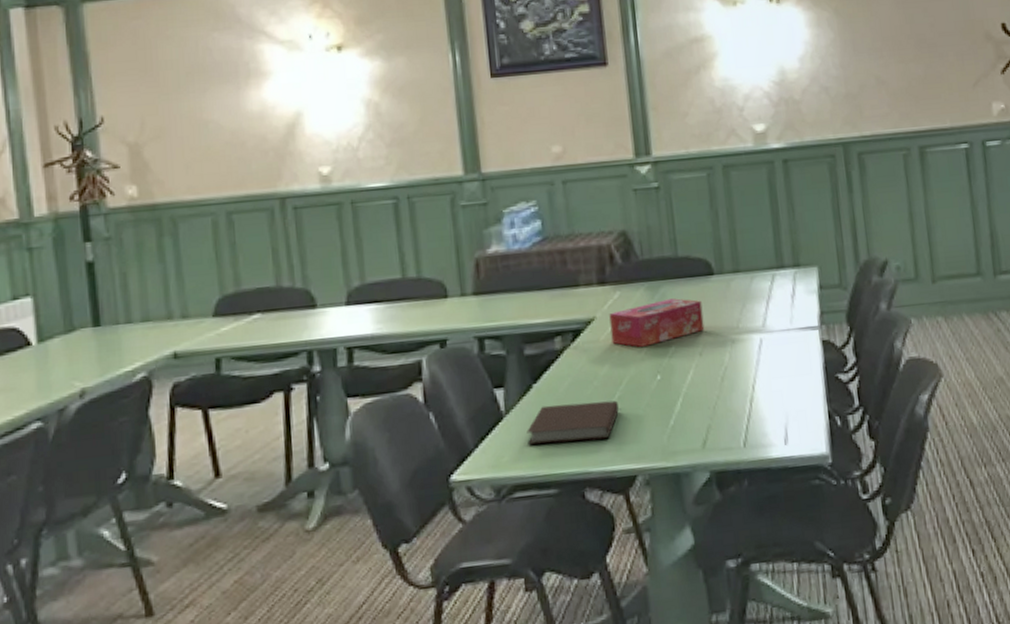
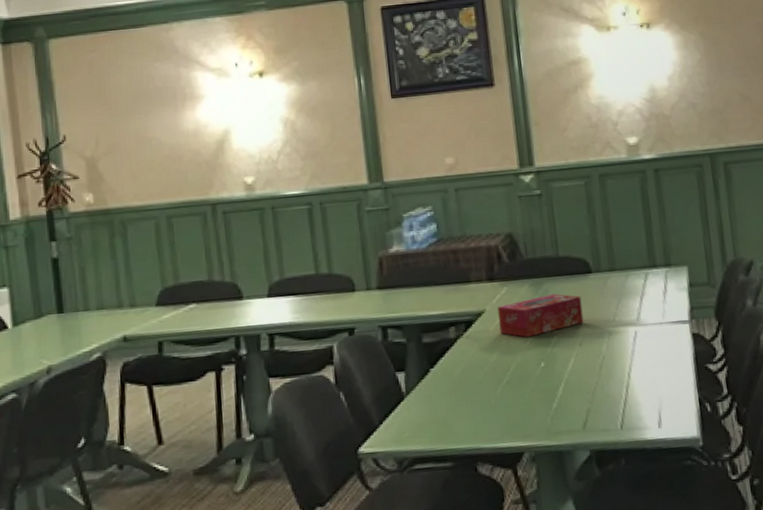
notebook: present [527,400,619,445] -> none [425,384,507,423]

